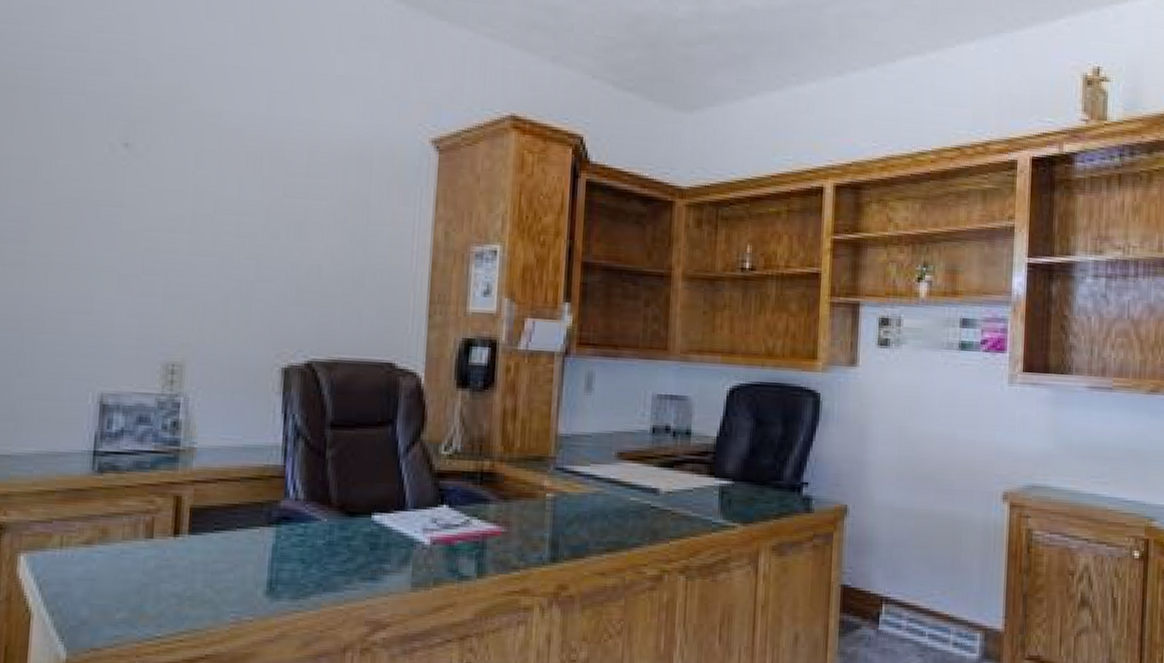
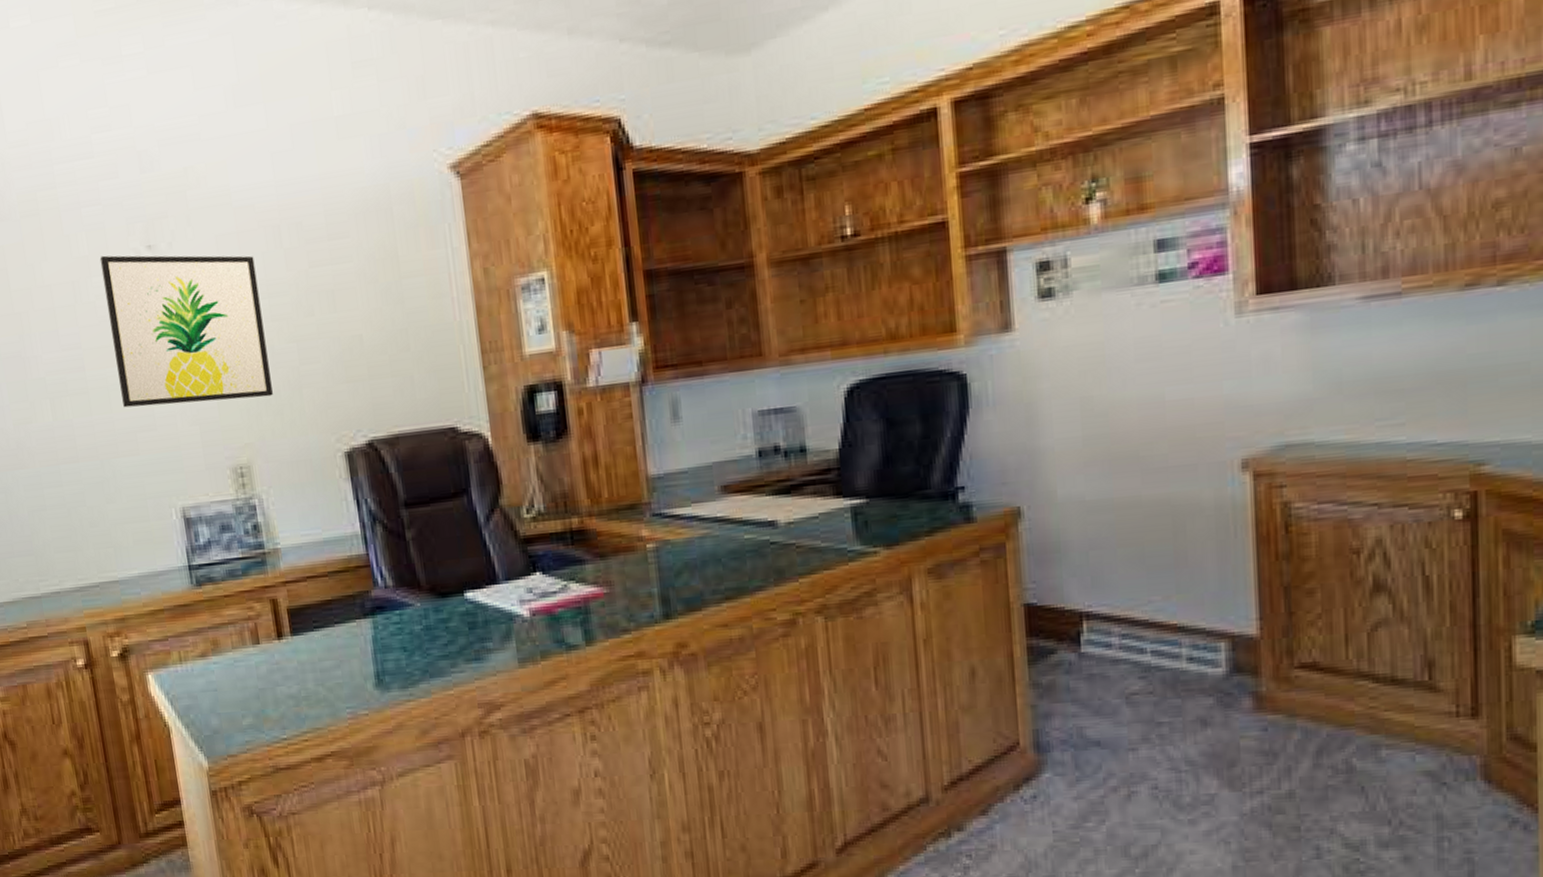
wall art: none [61,142,231,304] -> present [99,255,273,408]

